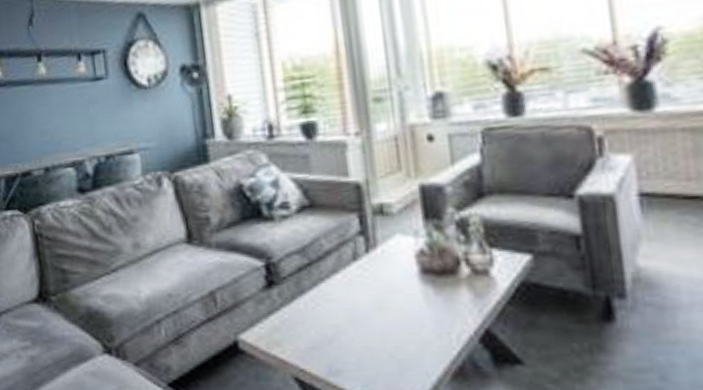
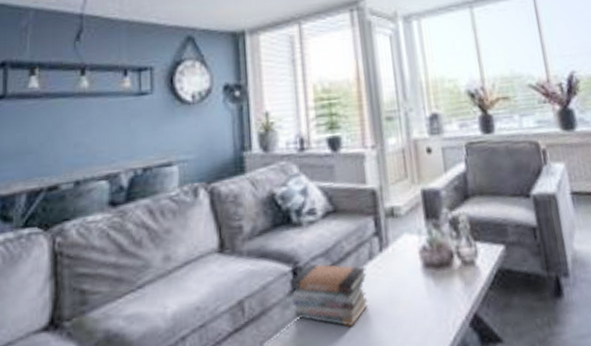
book stack: none [263,260,353,328] -> present [290,263,368,327]

